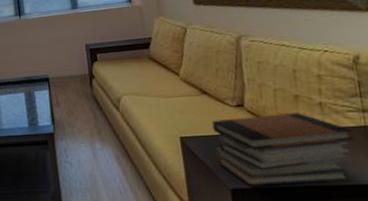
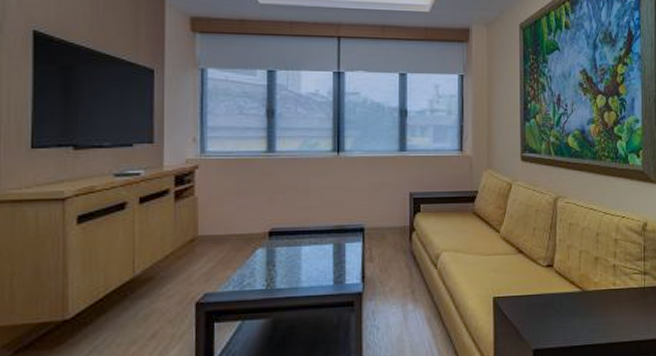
book stack: present [212,112,355,186] -> none [524,274,636,346]

